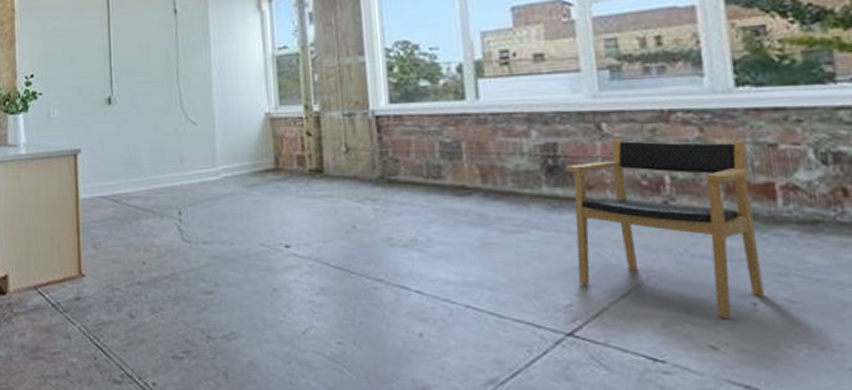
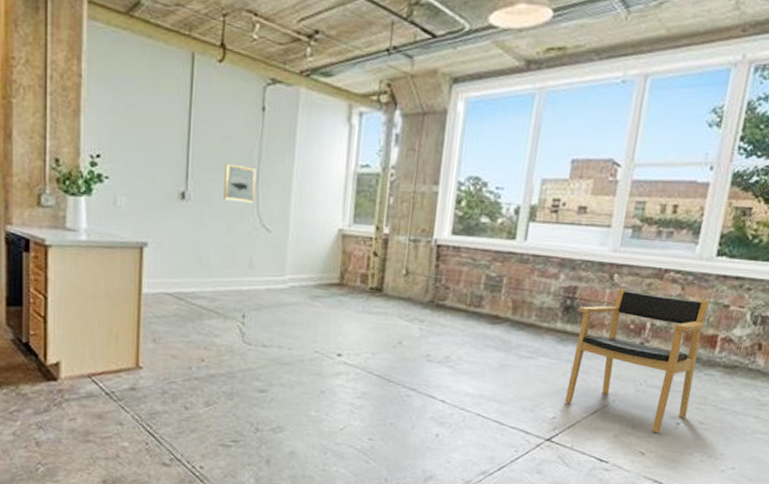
wall art: none [145,65,177,100] -> present [223,163,256,204]

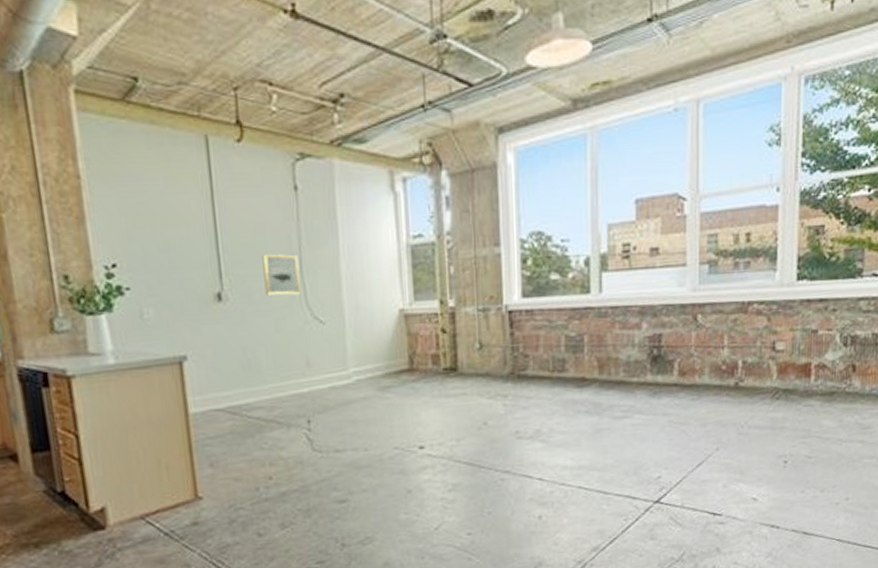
armchair: present [565,288,709,434] -> none [667,328,797,476]

